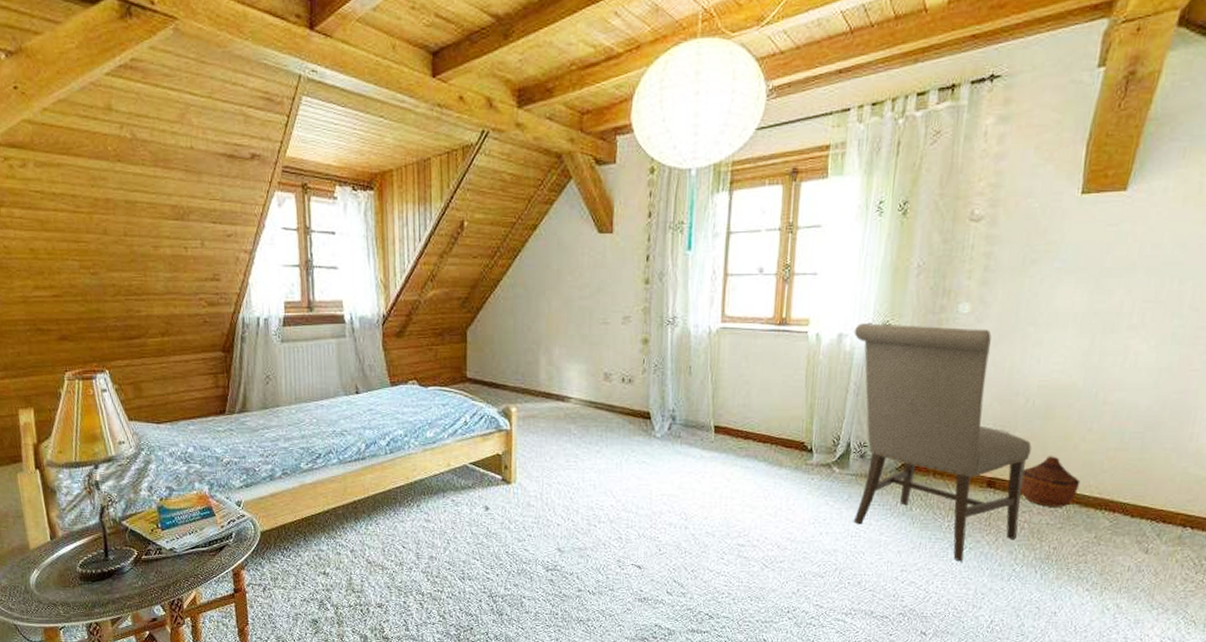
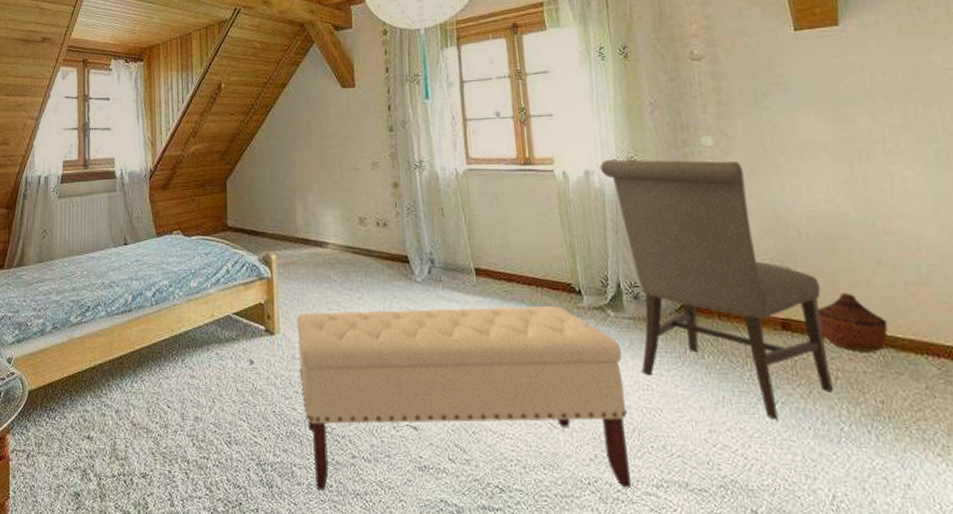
bench: none [533,461,839,617] -> present [296,305,631,490]

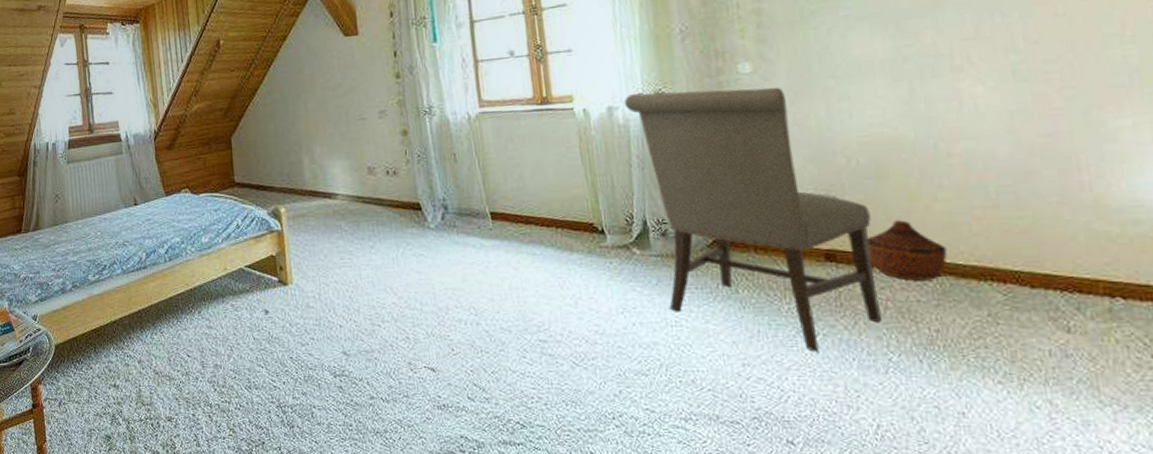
bench: present [296,305,631,490] -> none [308,246,658,429]

